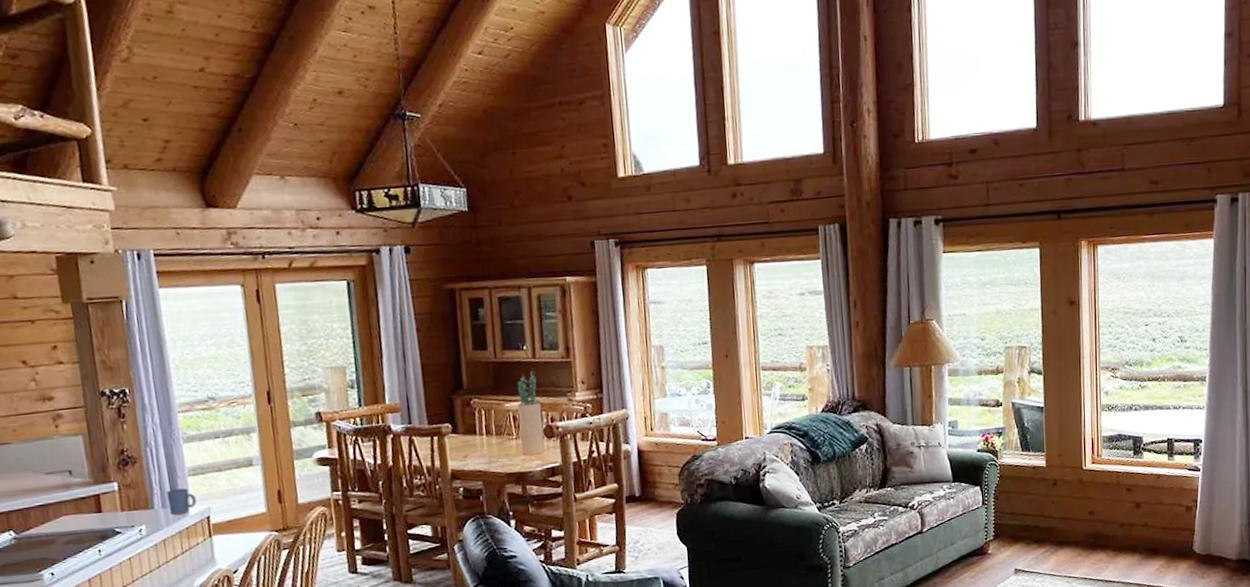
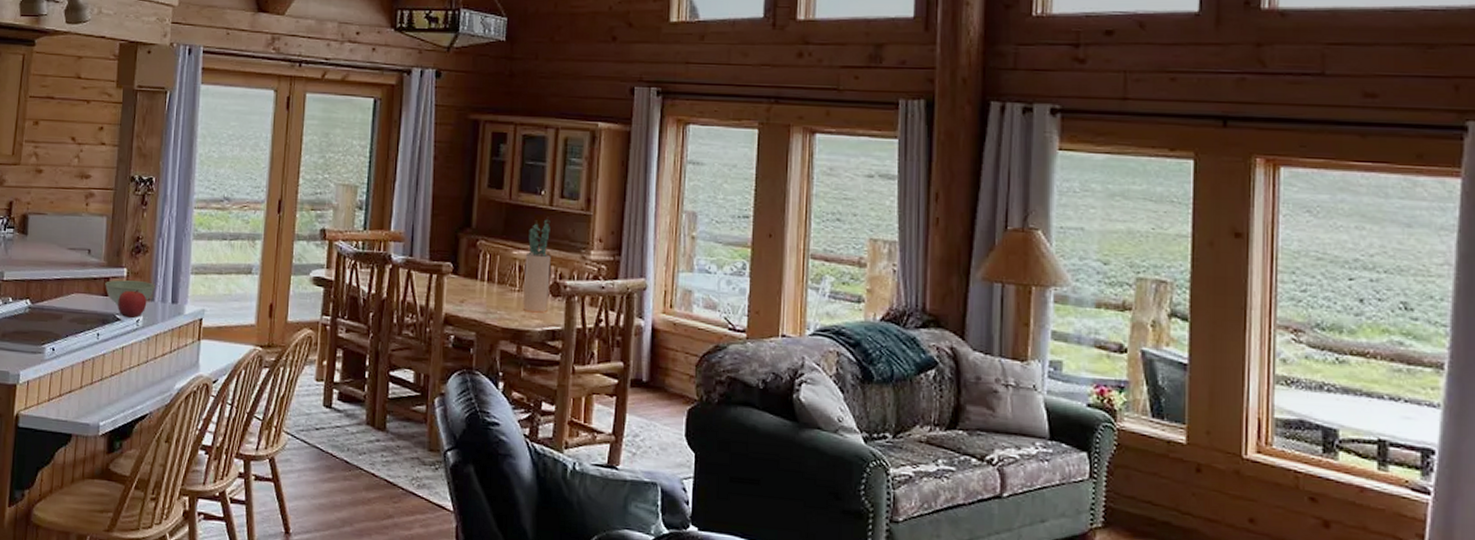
bowl: none [95,491,153,520] -> present [105,280,155,306]
fruit: none [114,500,147,530] -> present [118,289,147,319]
mug: present [166,488,197,515] -> none [167,285,193,312]

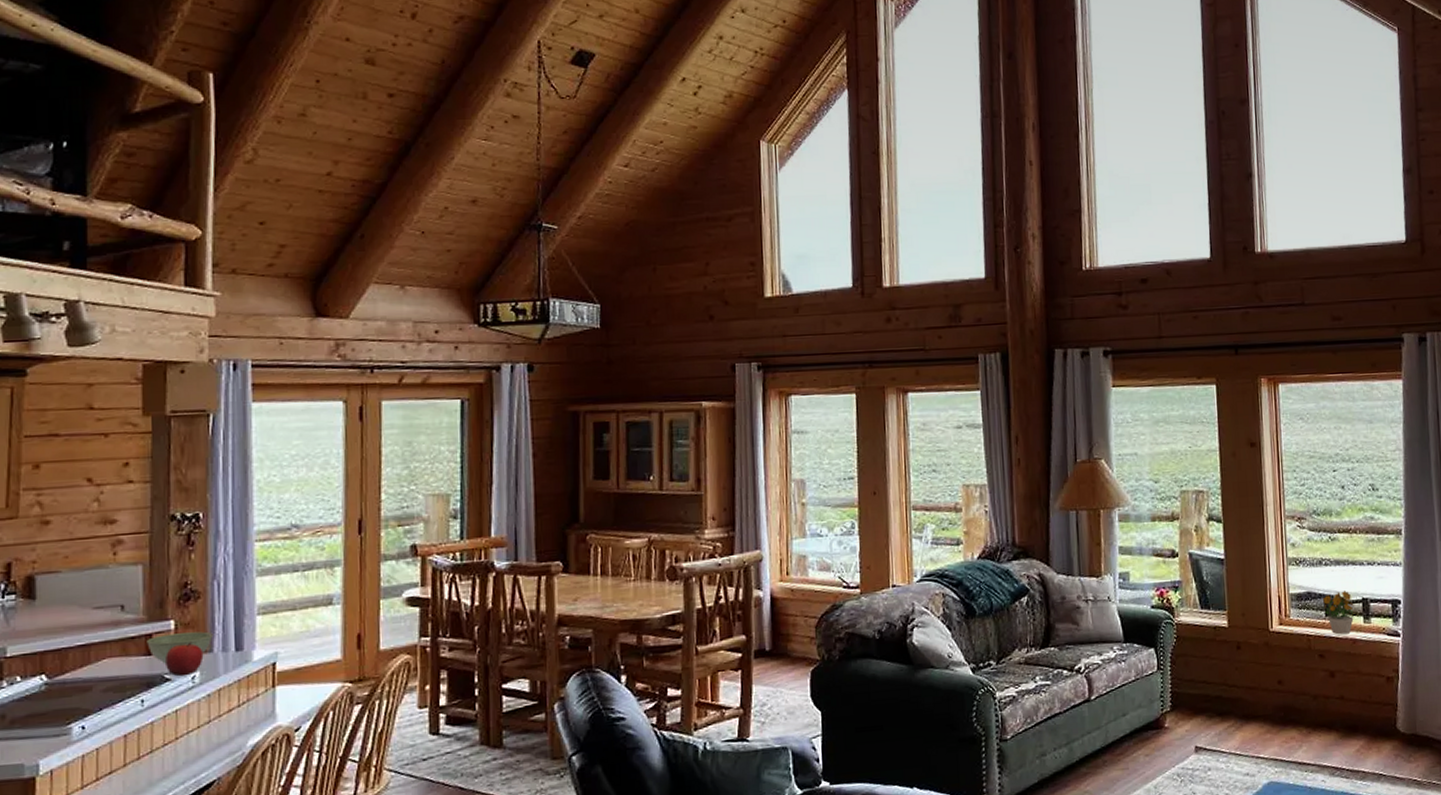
vase: present [522,216,551,313] -> none [638,501,666,601]
flowerpot: none [1321,426,1365,480] -> present [1323,591,1355,635]

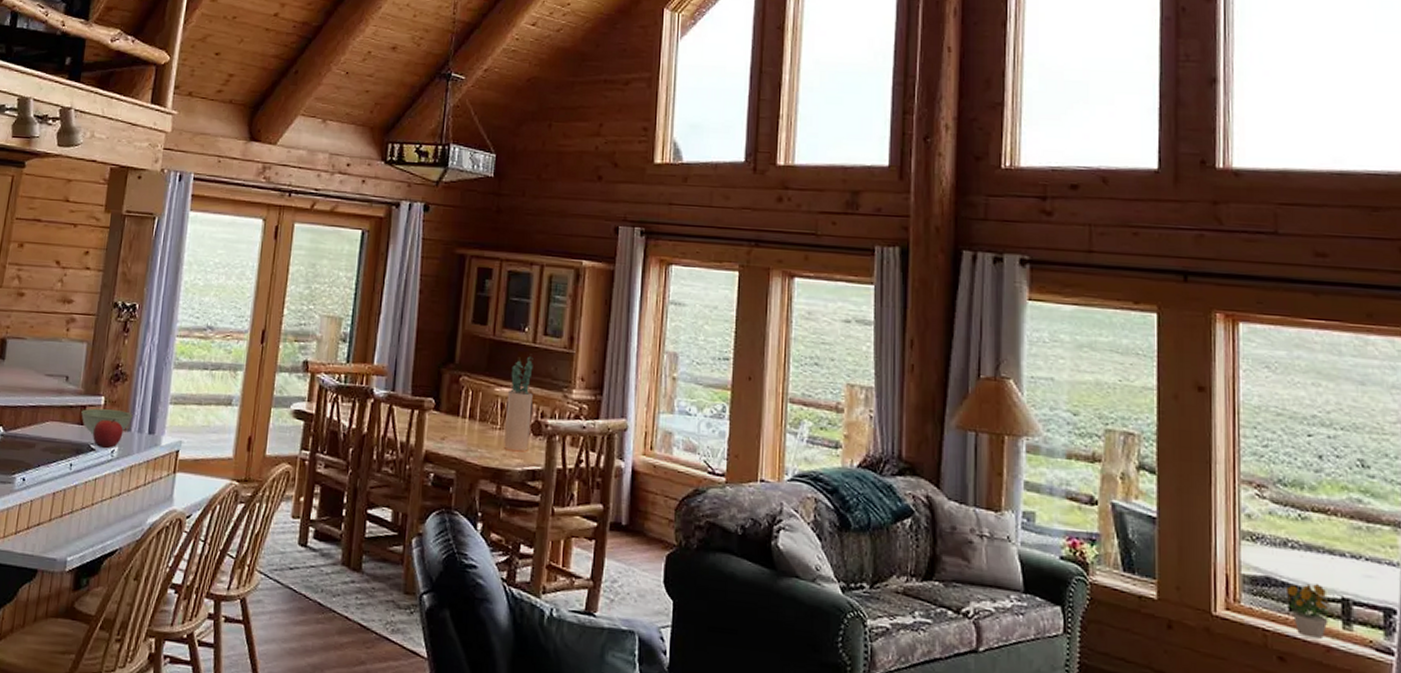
vase: none [638,501,666,601] -> present [503,353,533,452]

